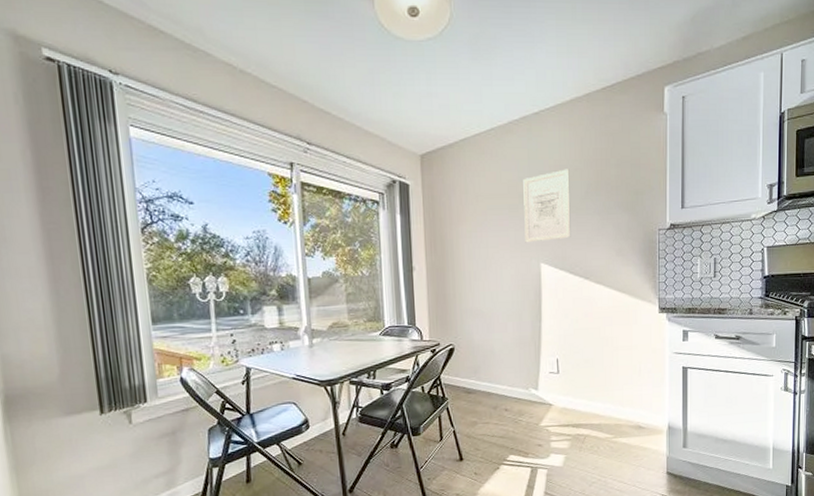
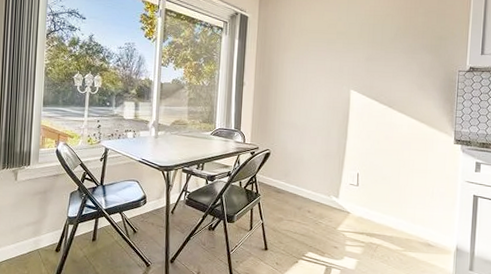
wall art: present [523,169,571,243] -> none [339,13,383,72]

